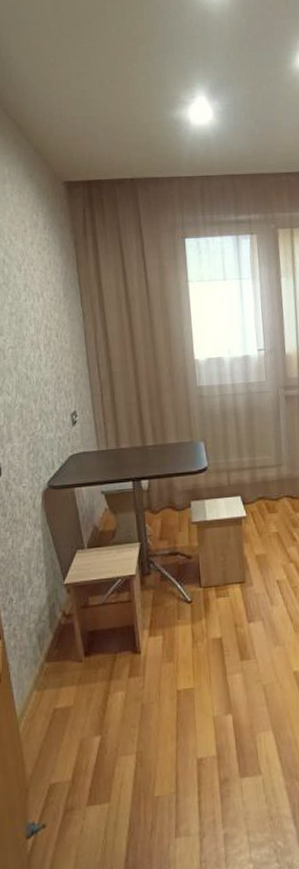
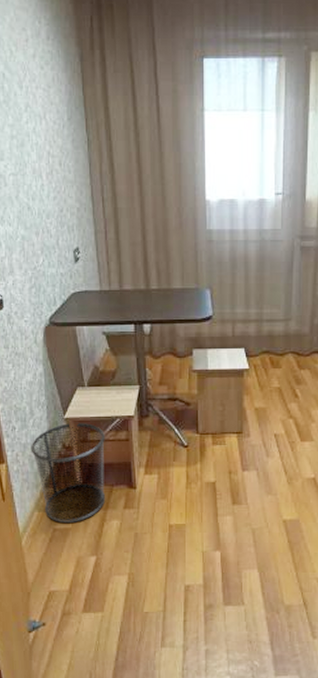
waste bin: none [29,587,109,701] -> present [30,423,106,523]

